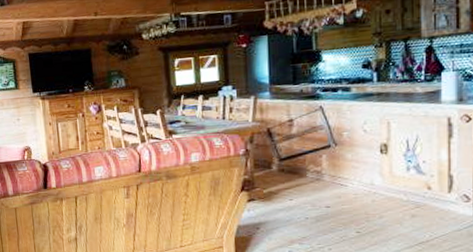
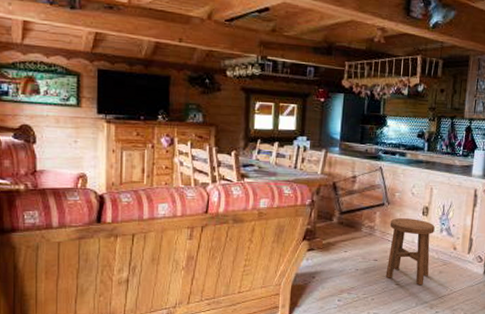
stool: none [340,158,399,232] -> present [385,218,435,286]

